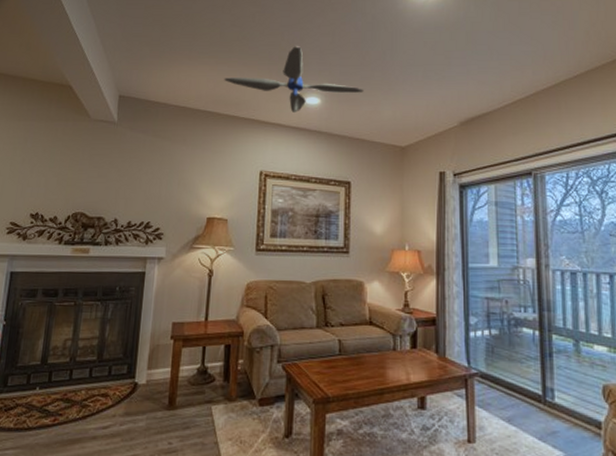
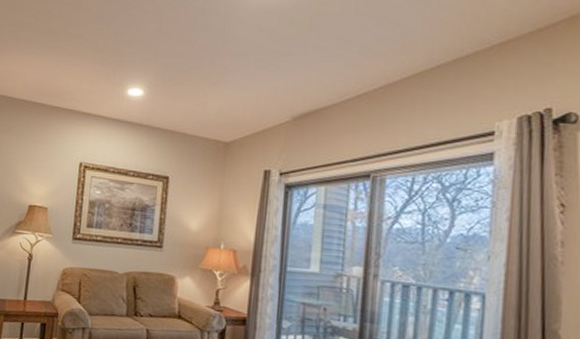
ceiling fan: present [224,46,364,112] -> none [49,34,190,104]

